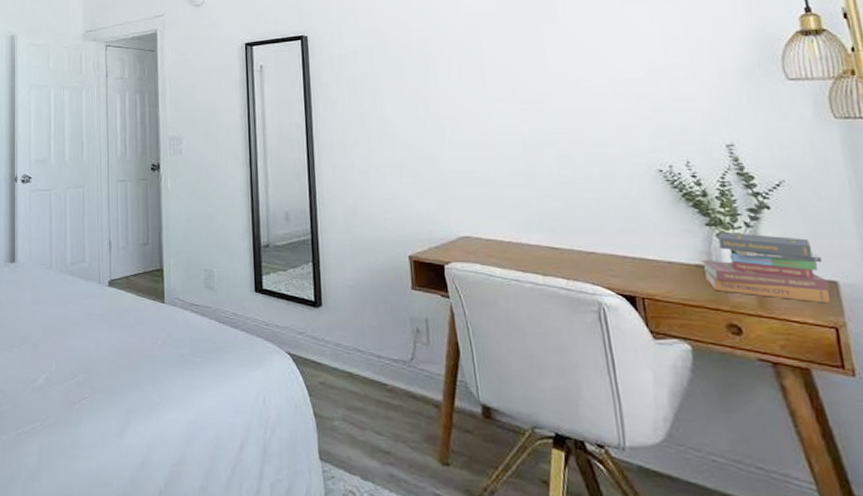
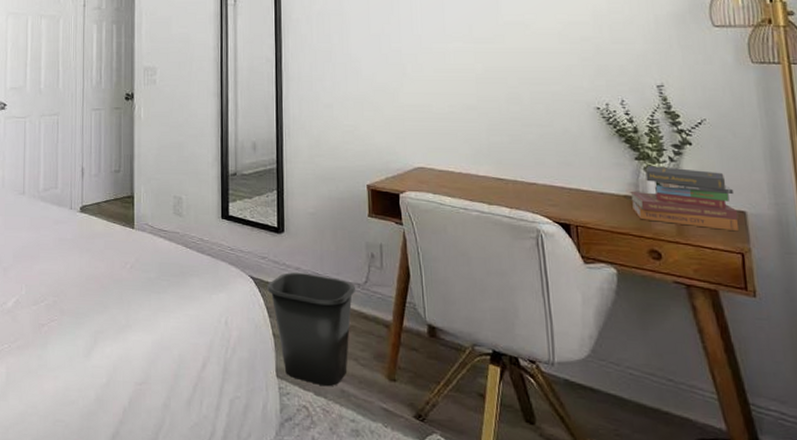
waste bin: none [306,348,402,471] -> present [267,272,356,387]

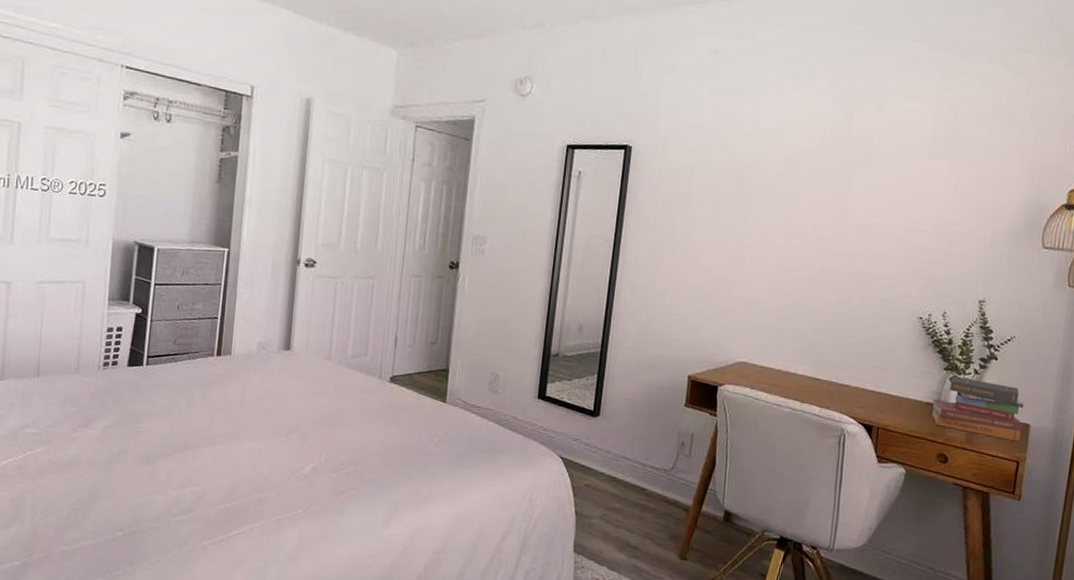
waste bin: present [267,272,356,387] -> none [575,455,662,563]

